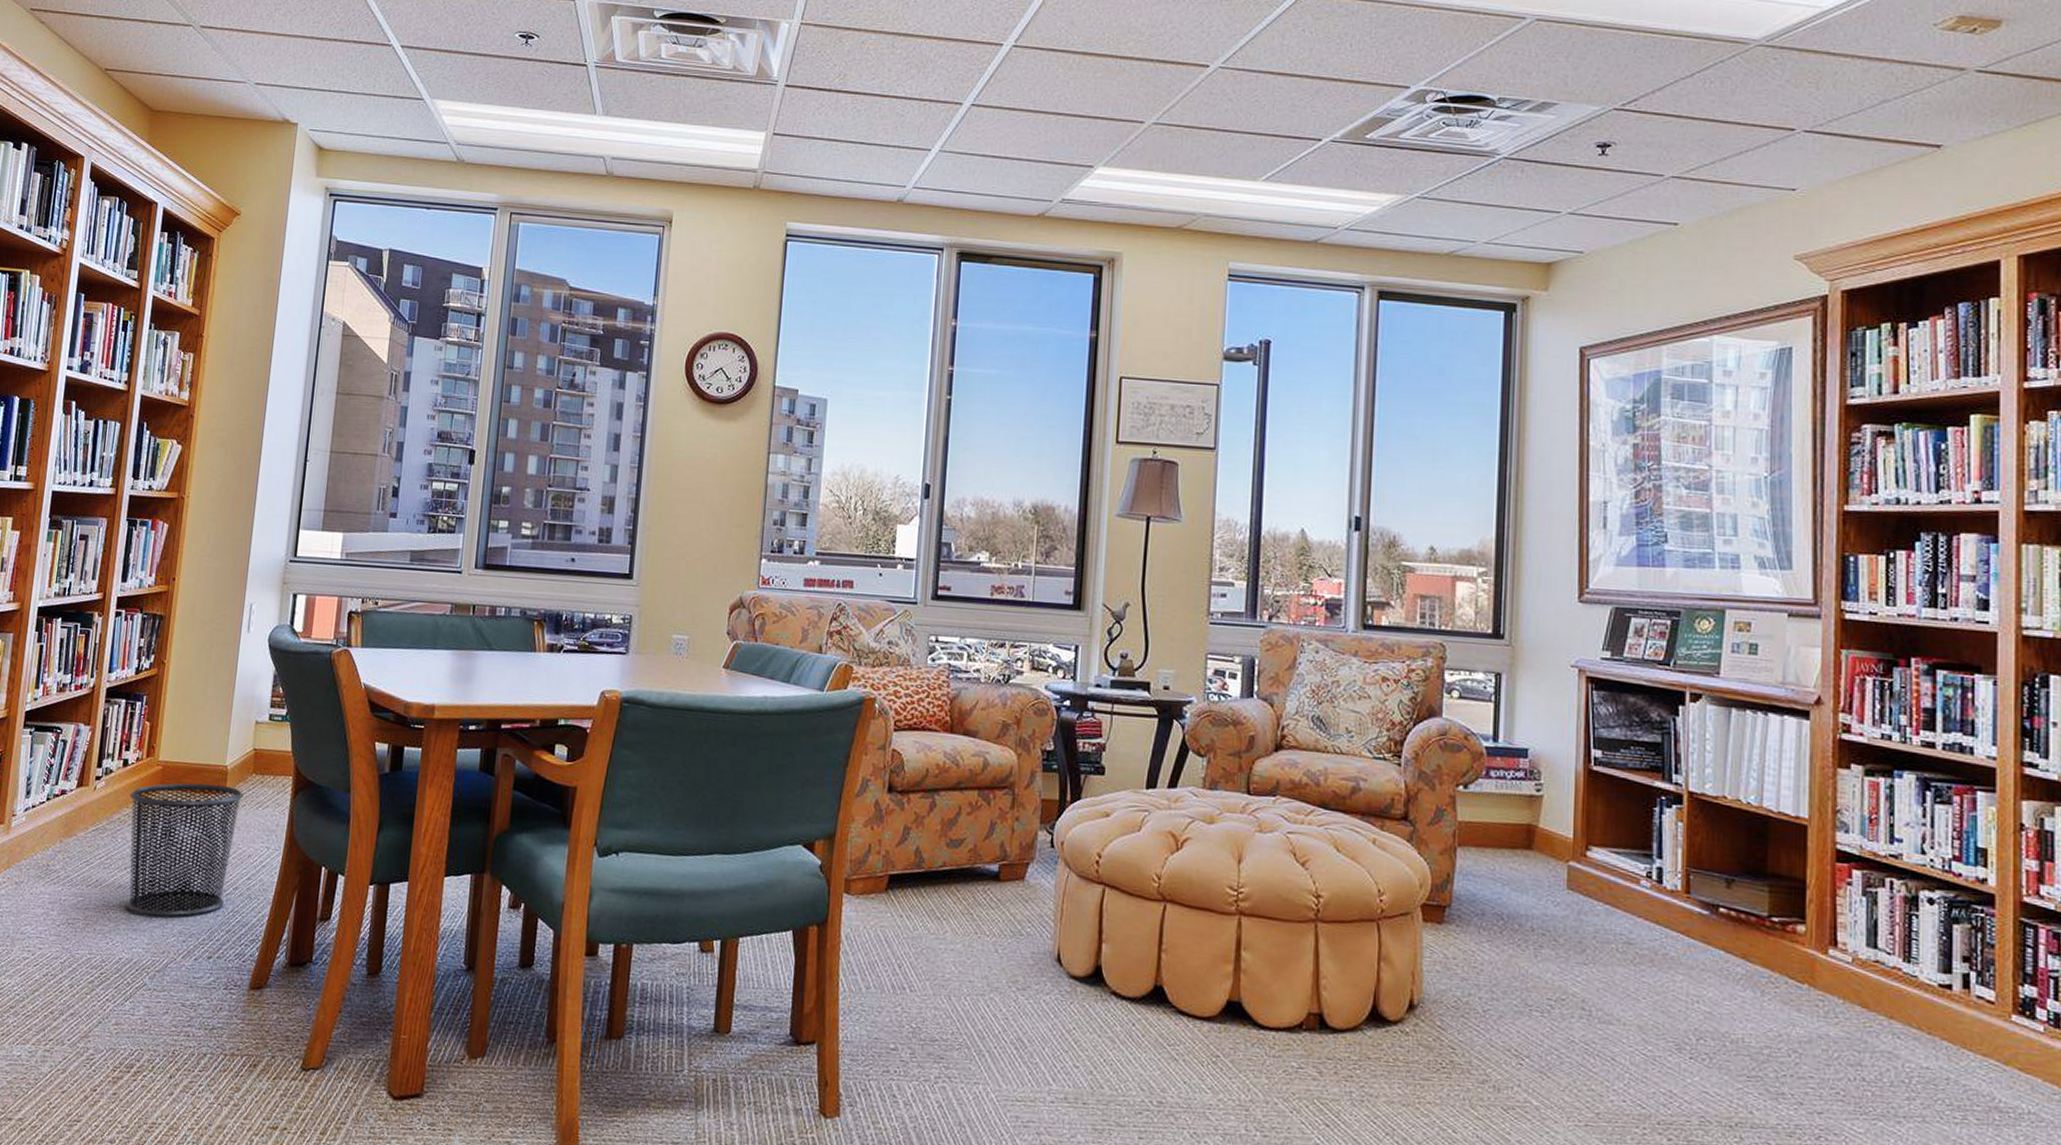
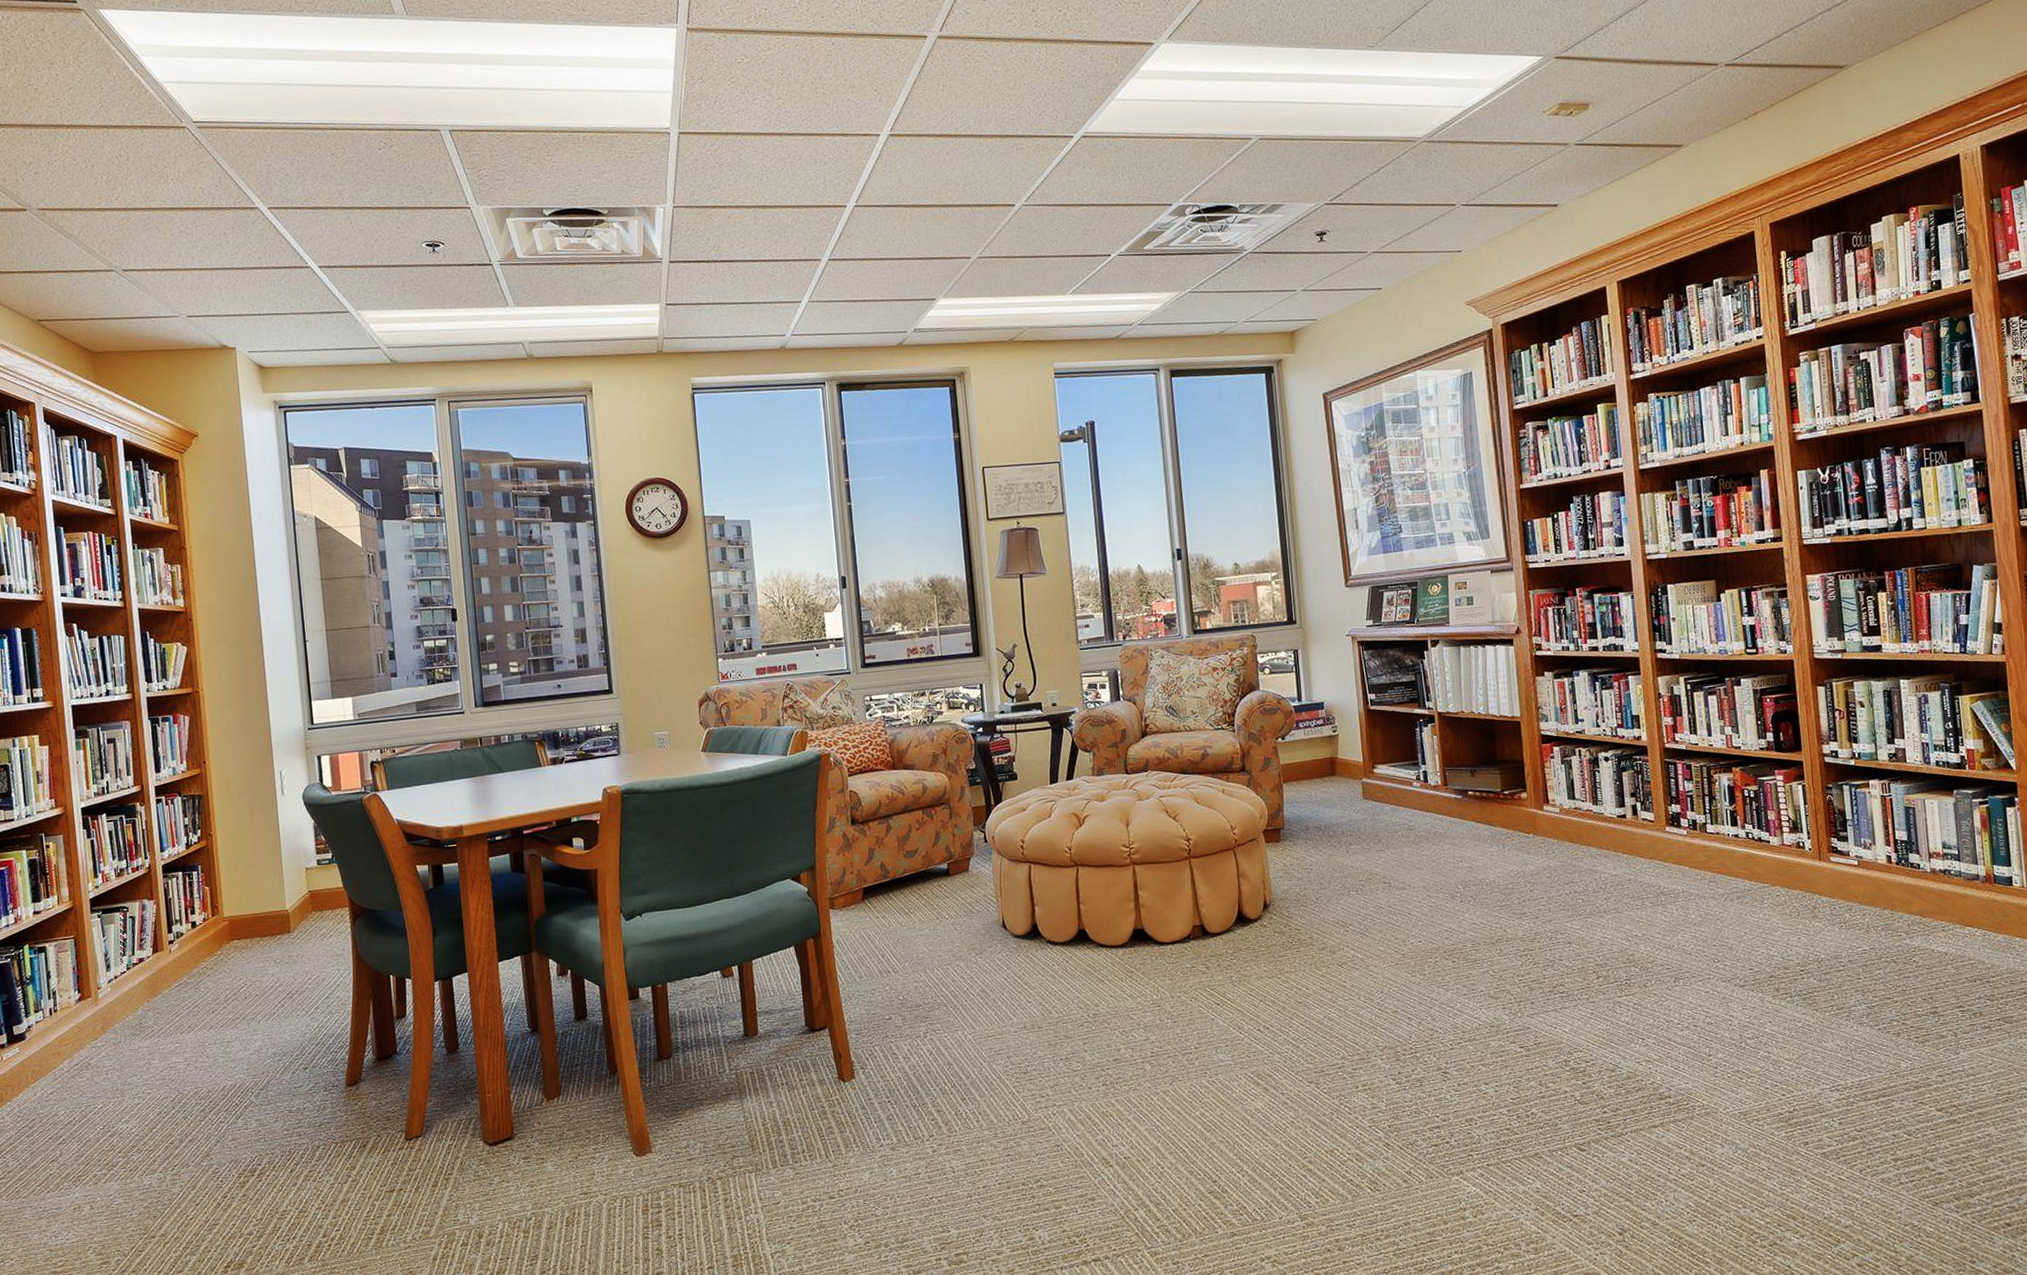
waste bin: present [126,783,243,918] -> none [203,926,309,1047]

